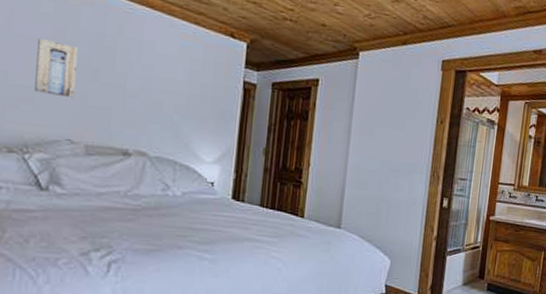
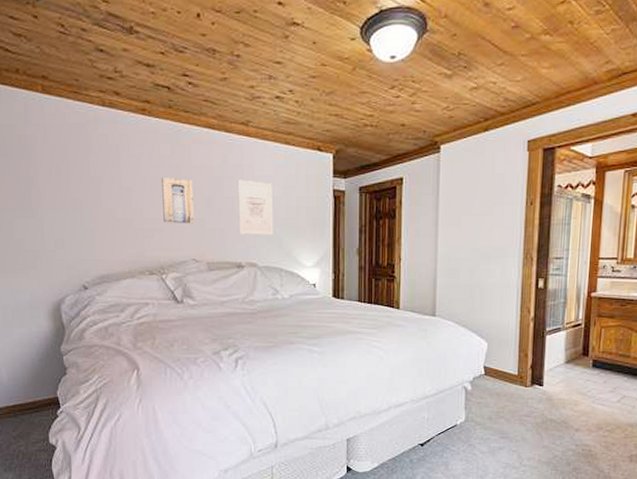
wall art: none [129,55,175,123] -> present [237,179,273,236]

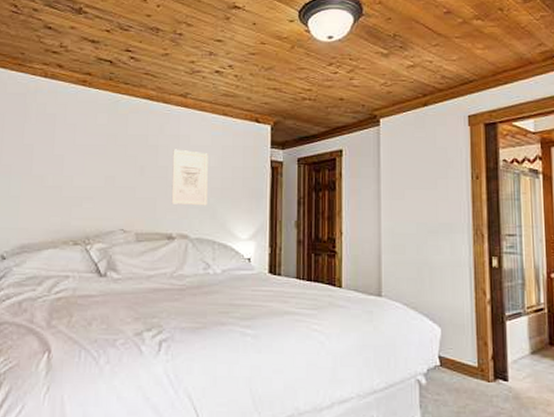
wall art: present [162,177,194,224] -> none [94,146,127,193]

